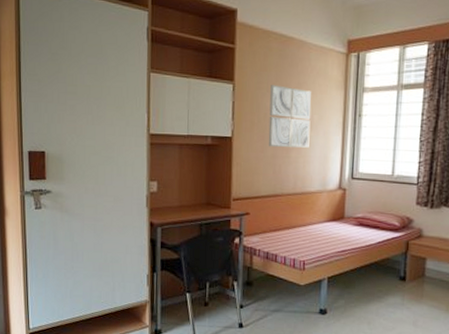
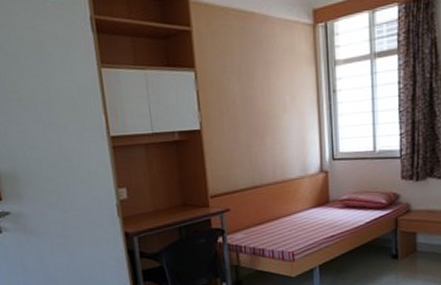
wall art: present [268,85,311,148] -> none [236,67,285,136]

